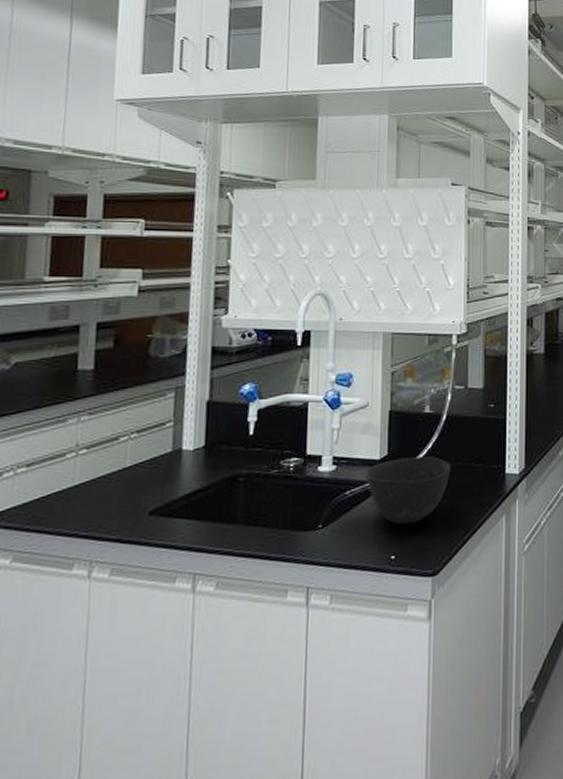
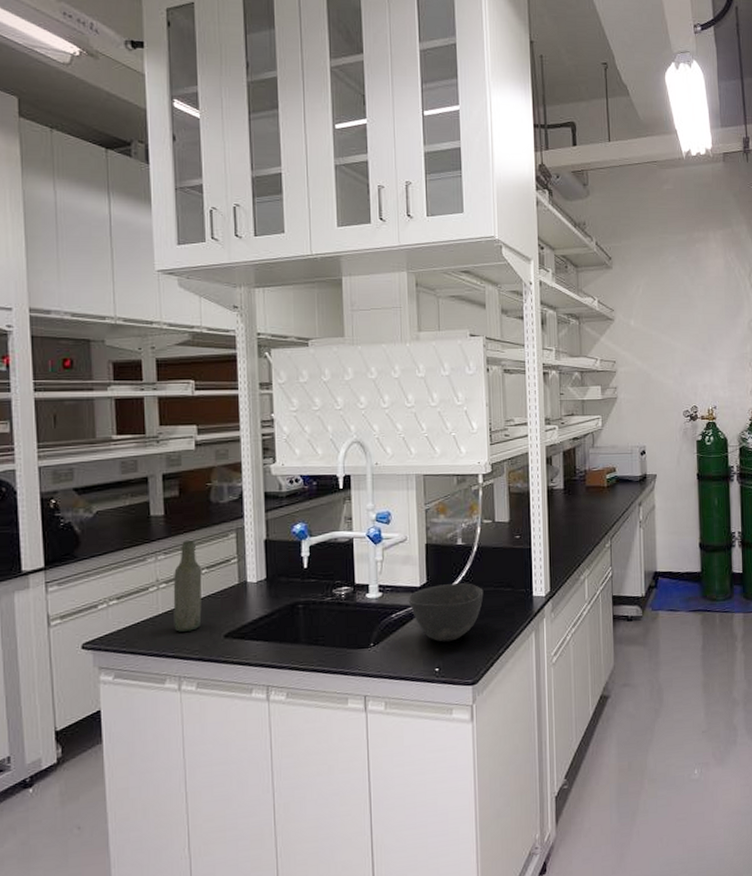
bottle: none [90,400,131,507] -> present [173,541,202,632]

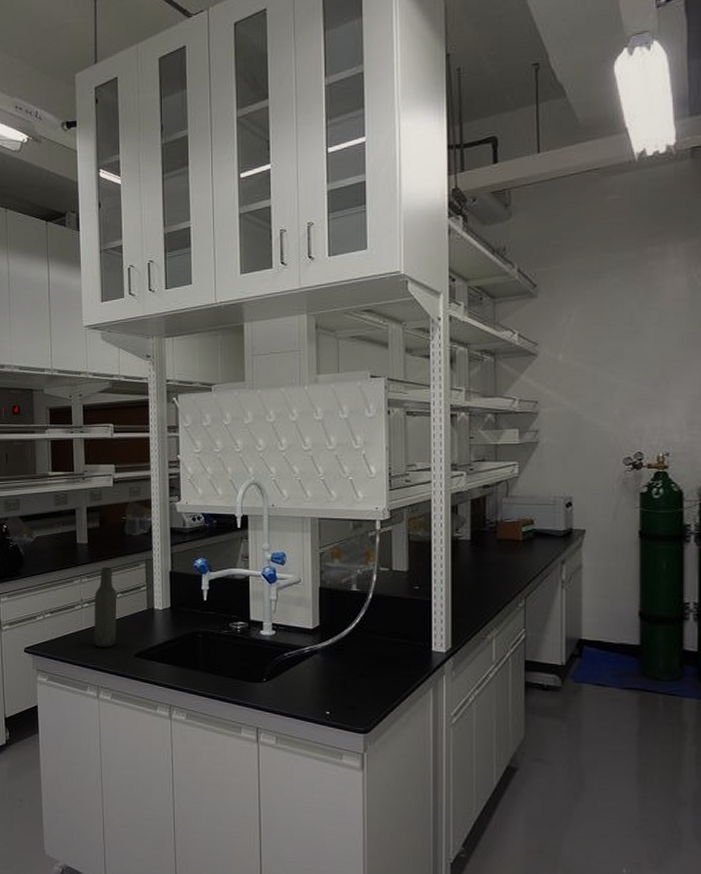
bowl: present [408,583,484,642] -> none [300,629,378,687]

